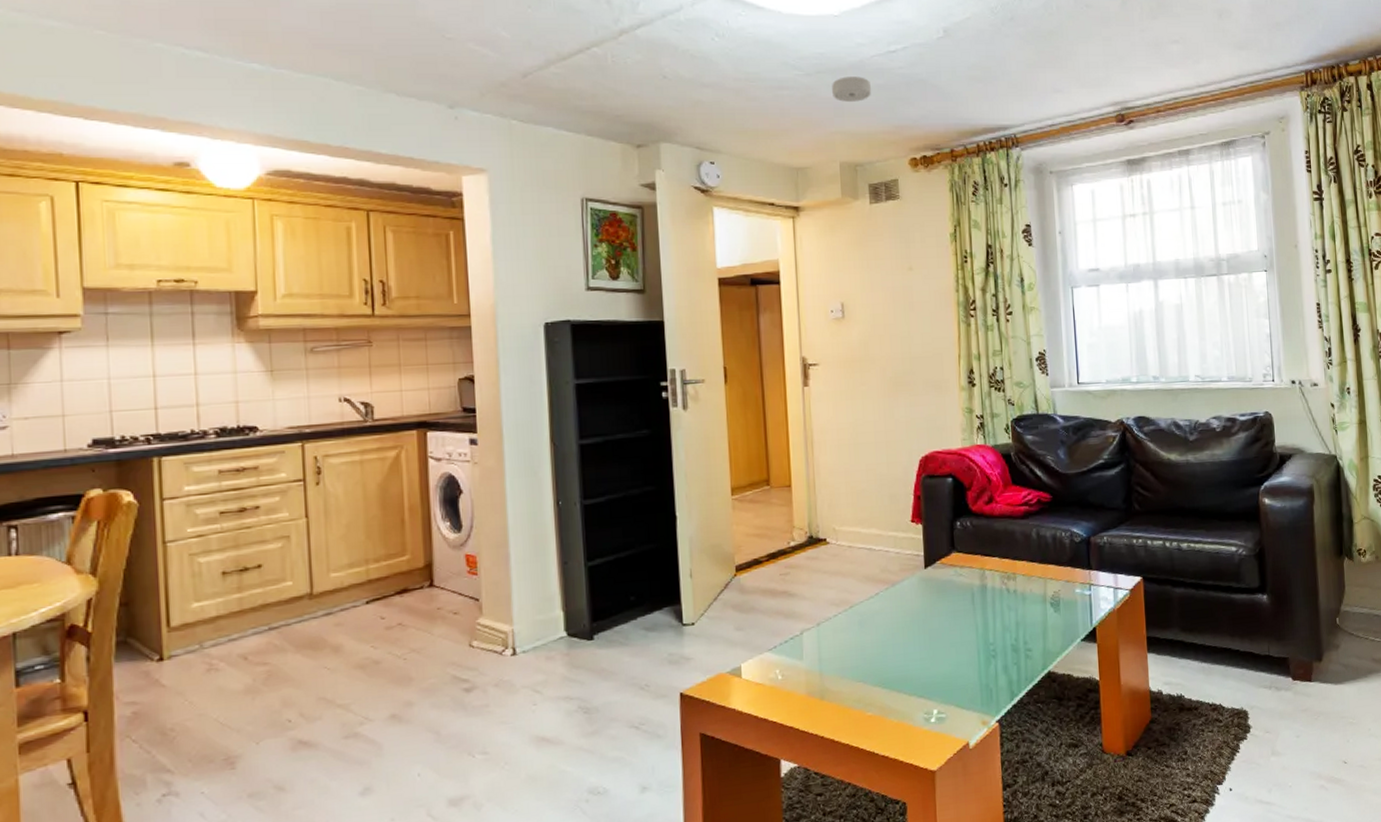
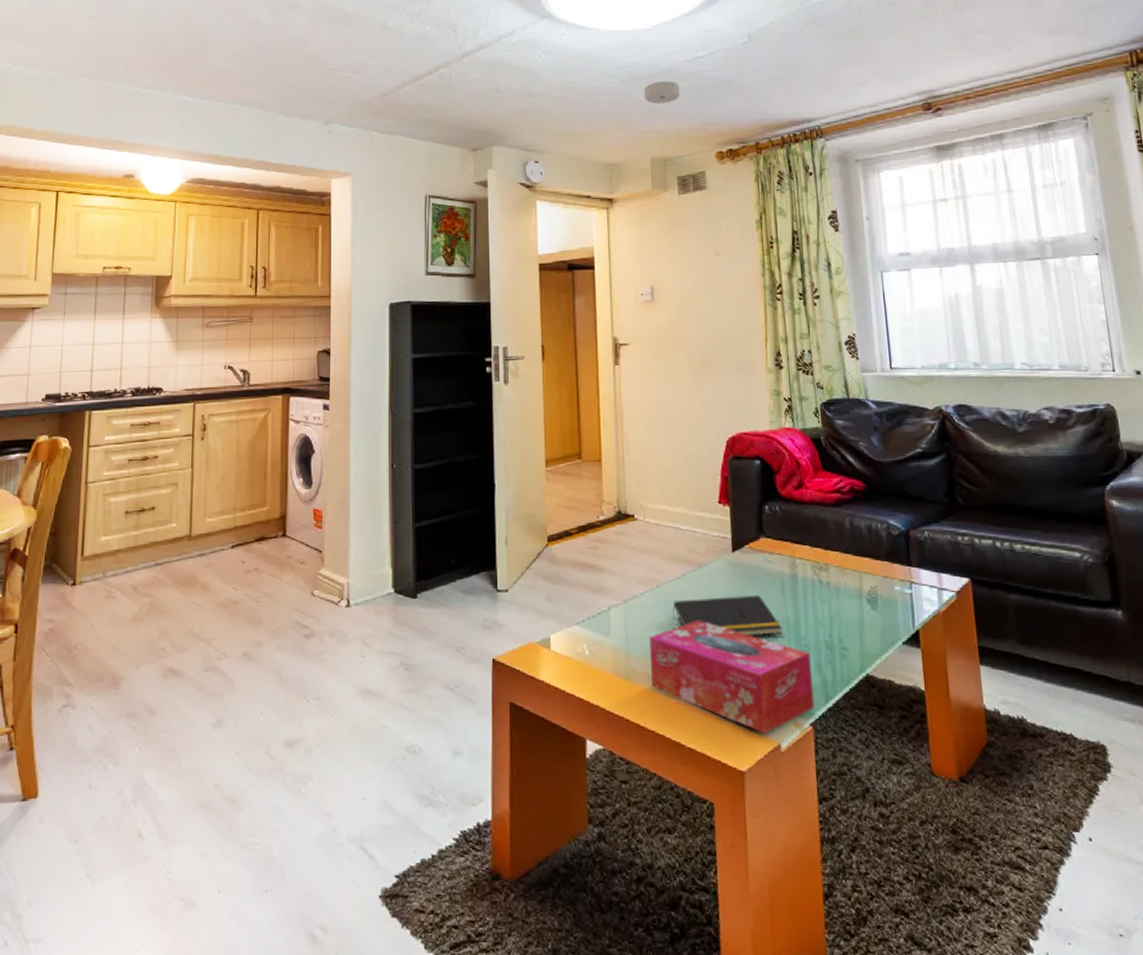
tissue box: none [842,635,1001,735] -> present [648,620,815,734]
notepad: none [866,608,972,647] -> present [672,595,782,636]

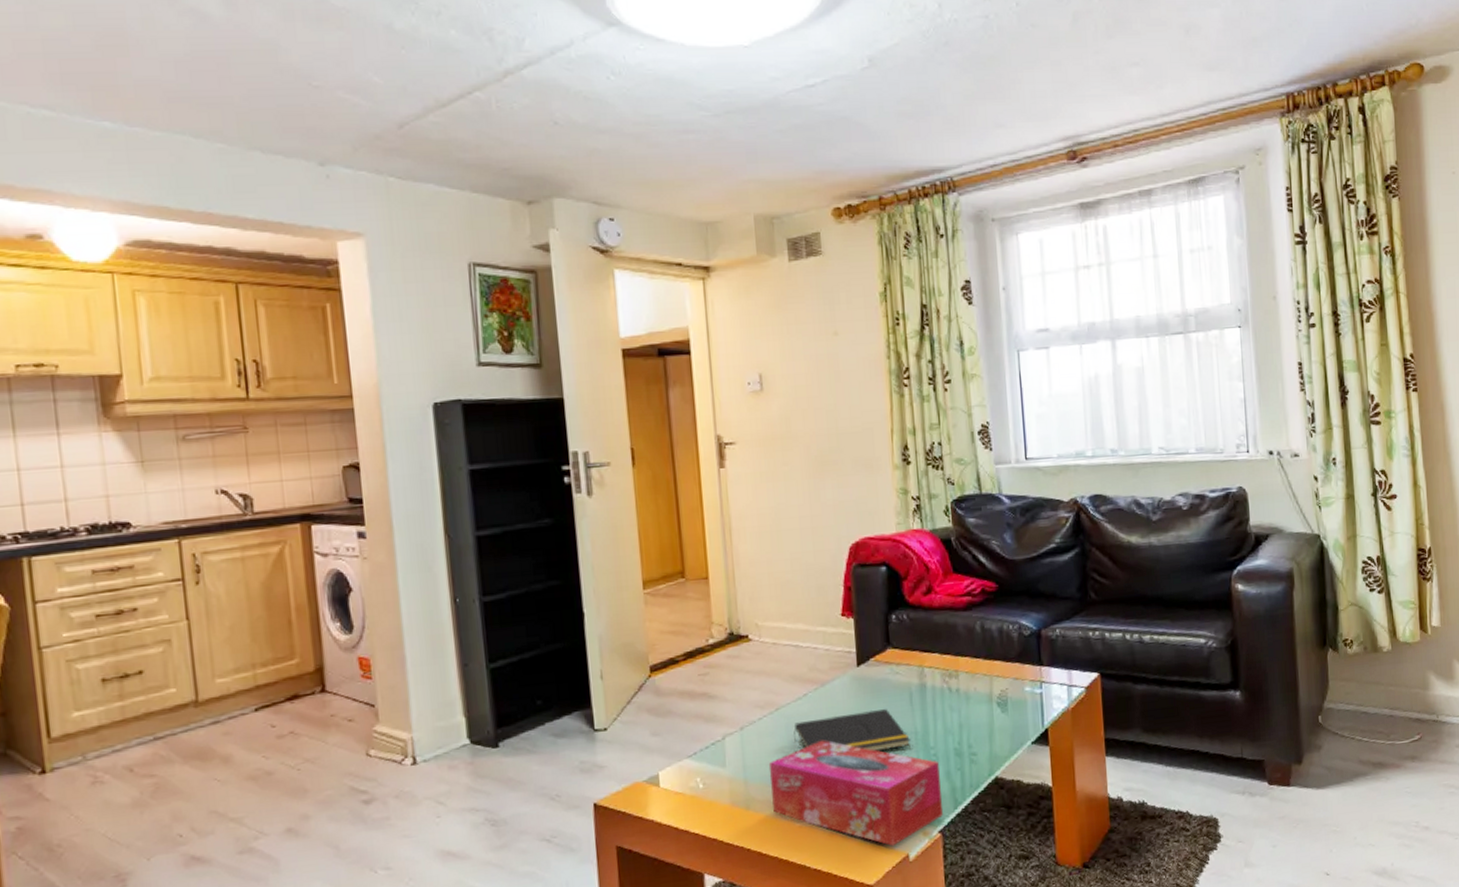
smoke detector: present [644,81,681,104] -> none [743,116,789,145]

